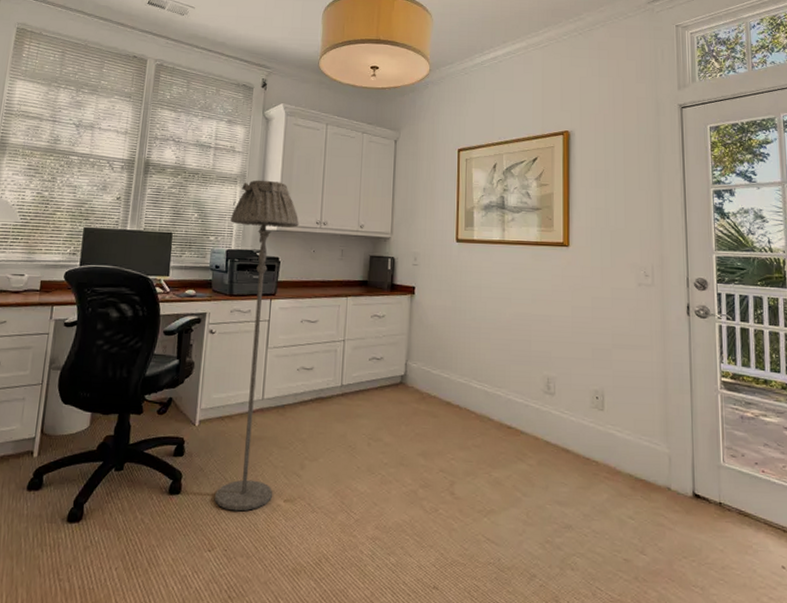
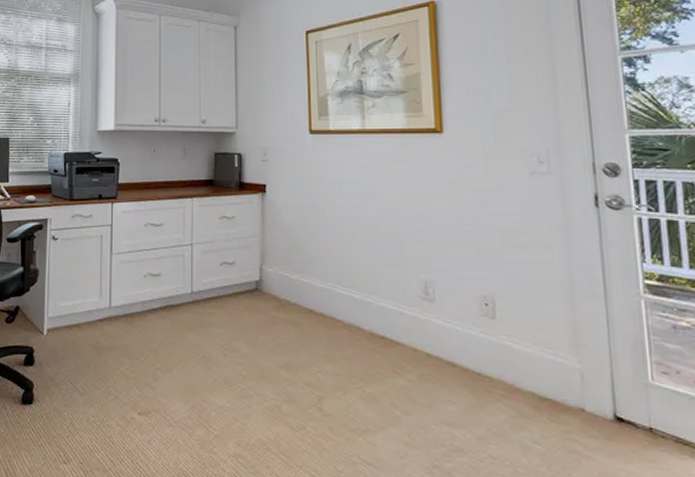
floor lamp: present [214,180,299,511] -> none [66,78,137,423]

